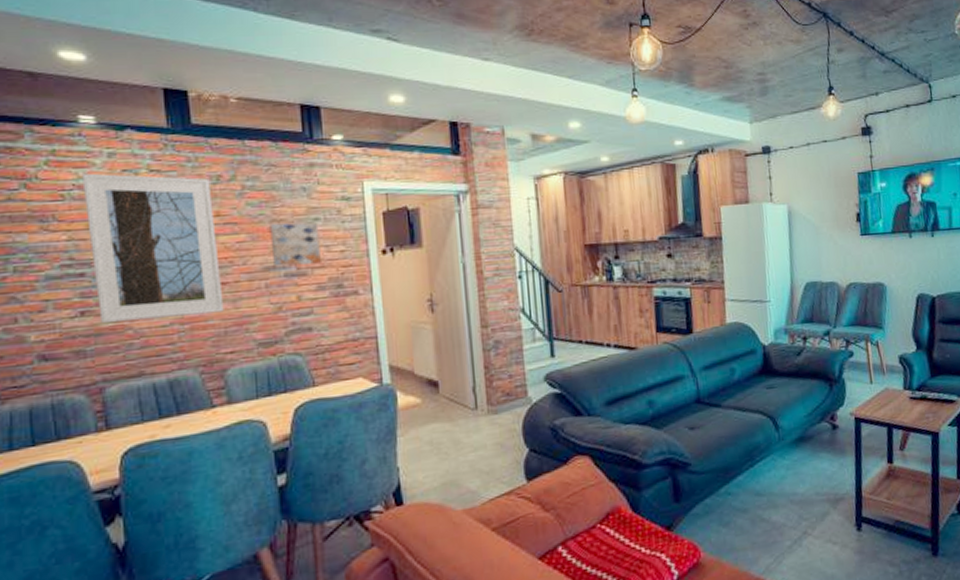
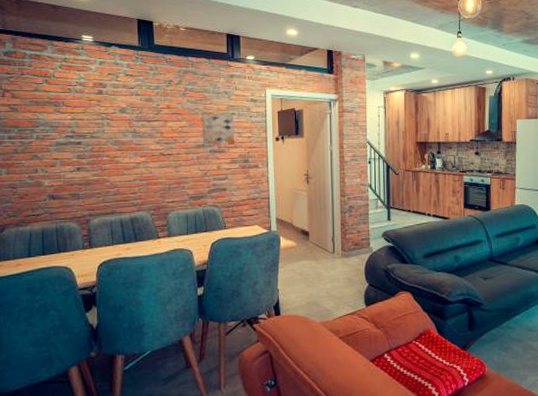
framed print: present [82,173,224,323] -> none [82,75,169,176]

